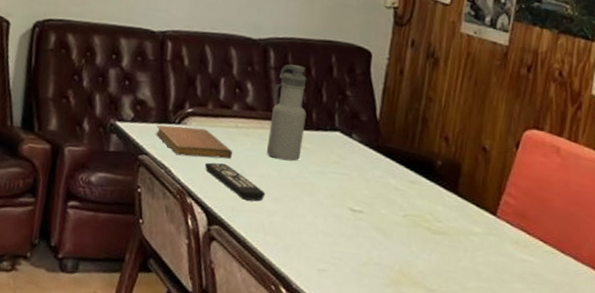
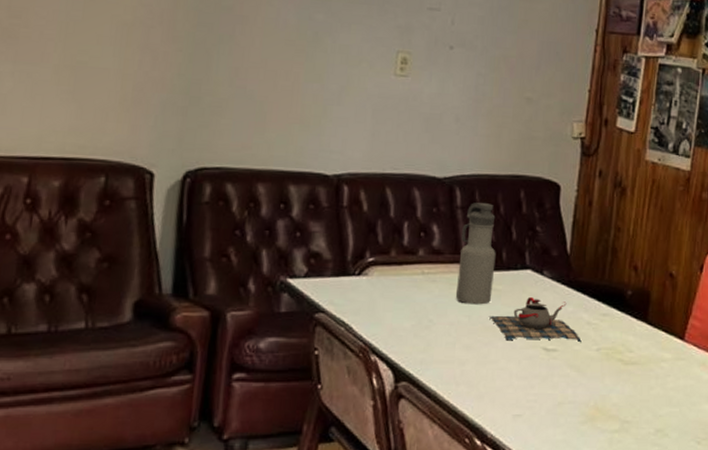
notebook: present [156,125,233,159] -> none [333,277,420,310]
remote control: present [204,162,266,202] -> none [389,314,456,351]
teapot: none [297,157,388,208] -> present [488,296,582,343]

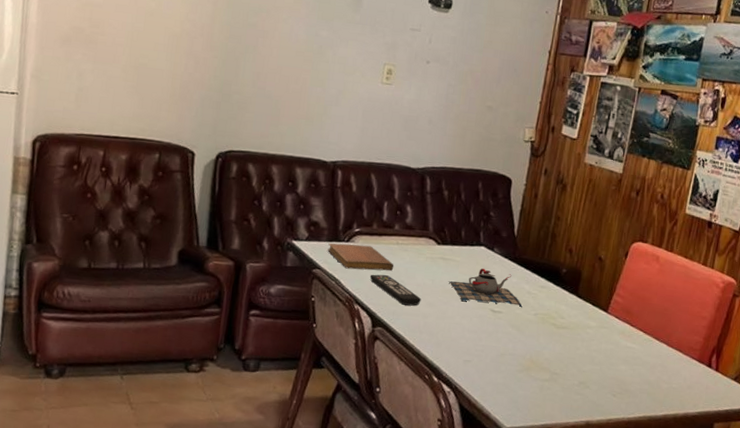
notebook: none [333,277,420,310] -> present [328,243,394,271]
remote control: none [389,314,456,351] -> present [369,274,422,306]
water bottle: present [456,203,496,305] -> none [423,190,458,272]

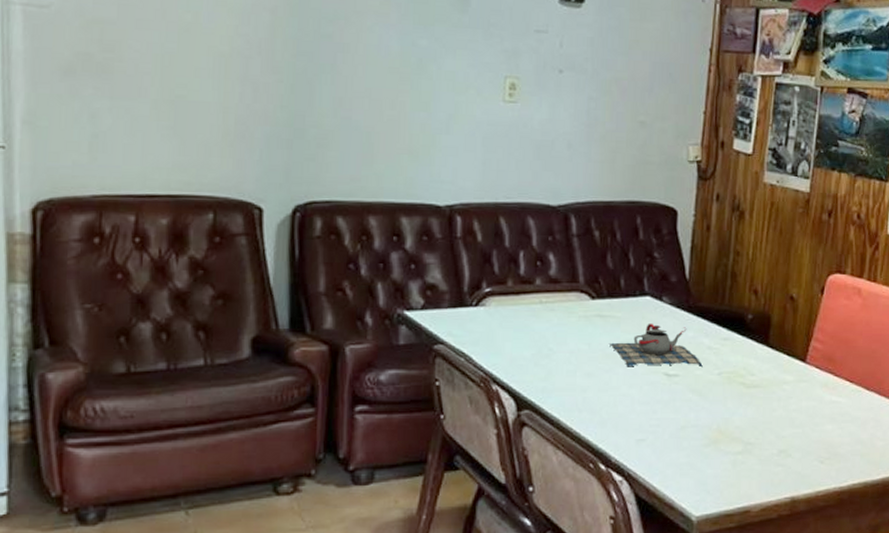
notebook: present [328,243,394,271] -> none [451,308,539,341]
remote control: present [369,274,422,306] -> none [508,344,577,379]

